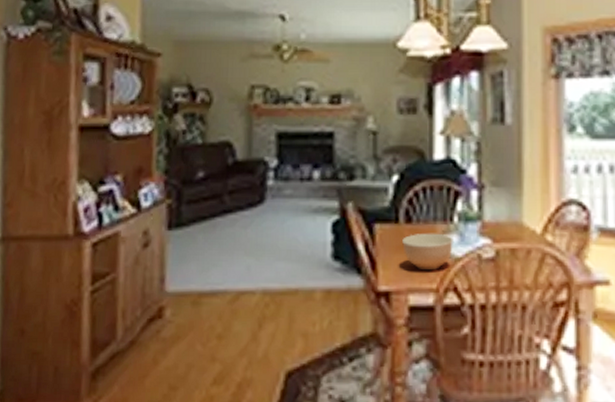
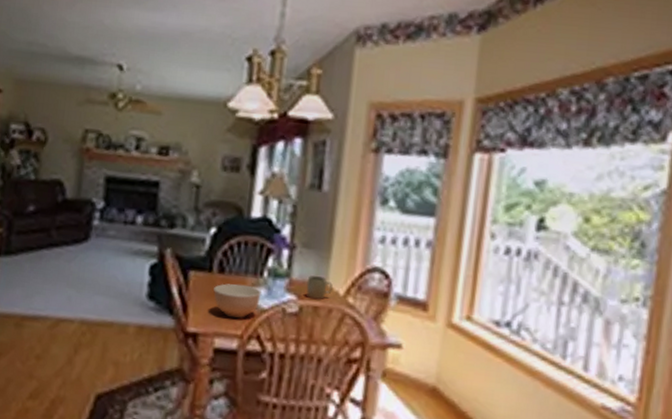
mug: none [500,216,528,241] -> present [306,276,333,300]

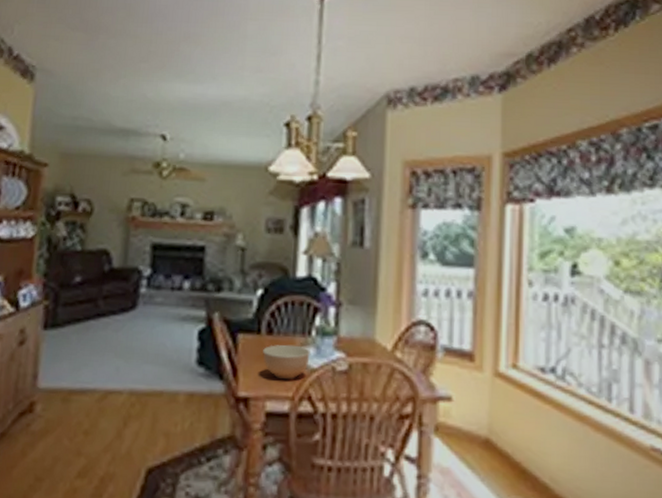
mug: present [306,276,333,300] -> none [354,332,380,356]

